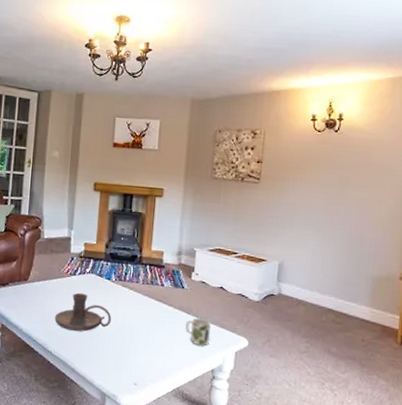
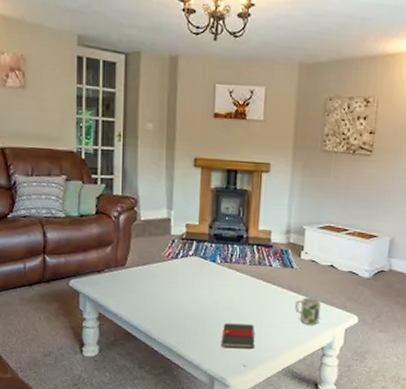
candle holder: present [54,292,112,332] -> none [156,276,218,316]
book: none [113,340,146,368] -> present [221,323,255,349]

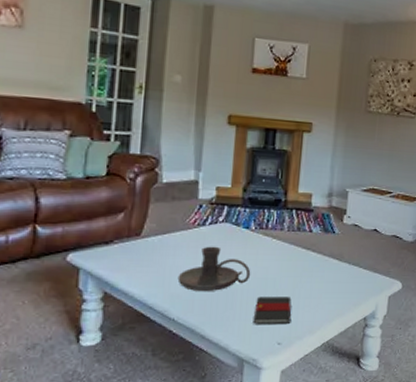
candle holder: none [156,276,218,316] -> present [177,246,251,291]
mug: present [295,297,322,325] -> none [336,264,364,294]

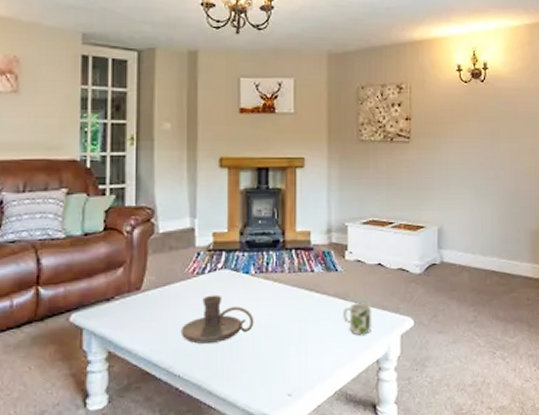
book: present [253,297,292,325] -> none [260,343,300,376]
mug: none [336,264,364,294] -> present [343,302,372,335]

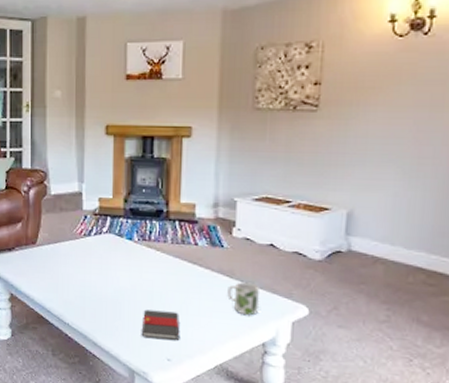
candle holder: present [180,294,254,344] -> none [69,256,136,301]
book: none [260,343,300,376] -> present [141,309,180,341]

